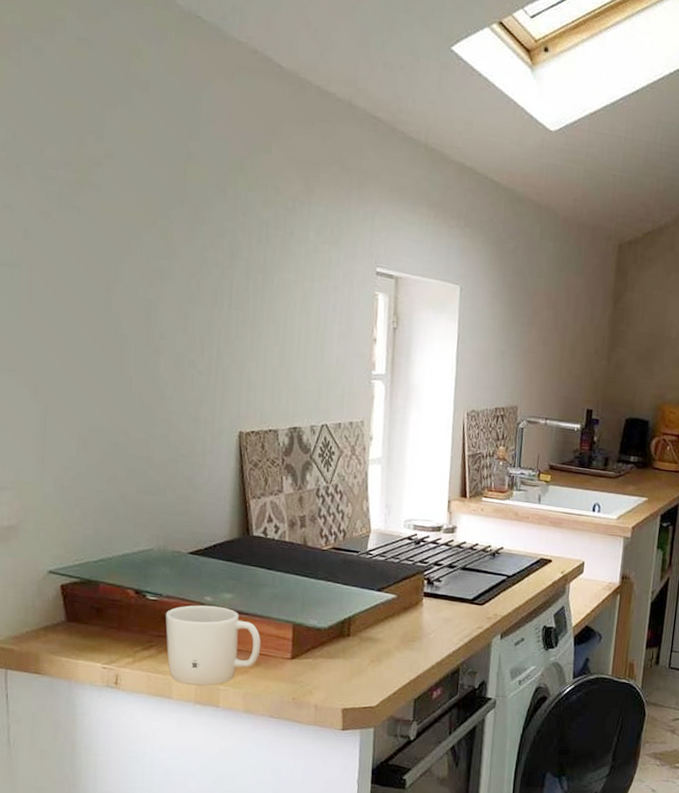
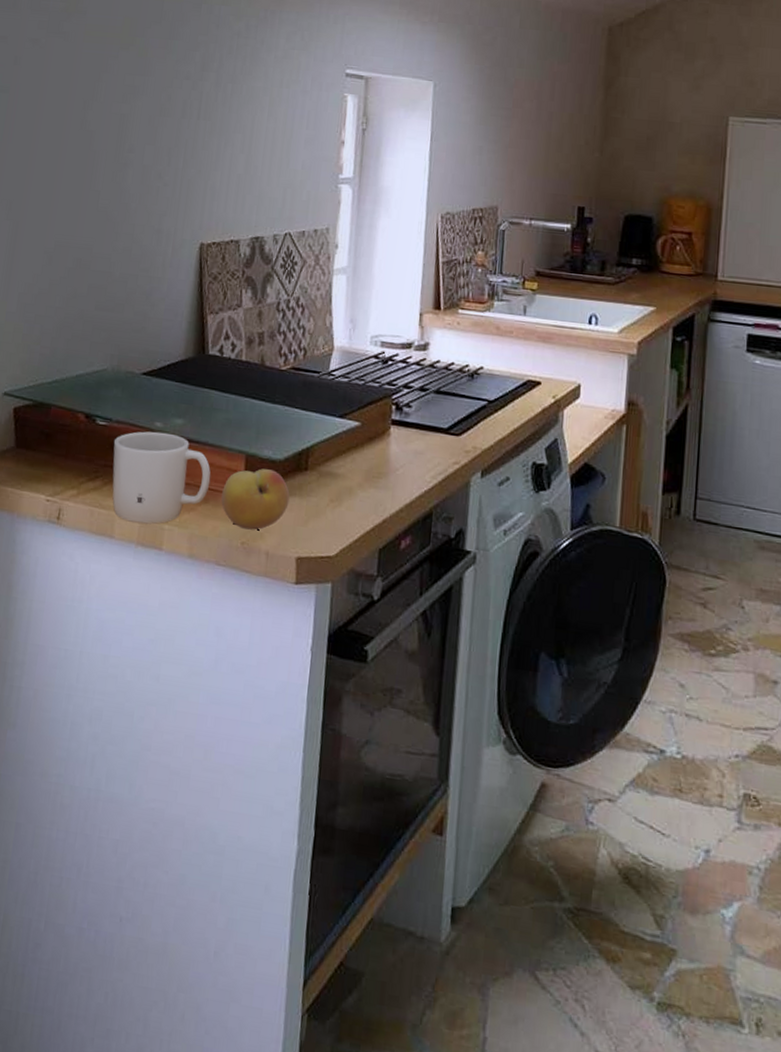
fruit: none [272,636,335,688] -> present [221,468,290,530]

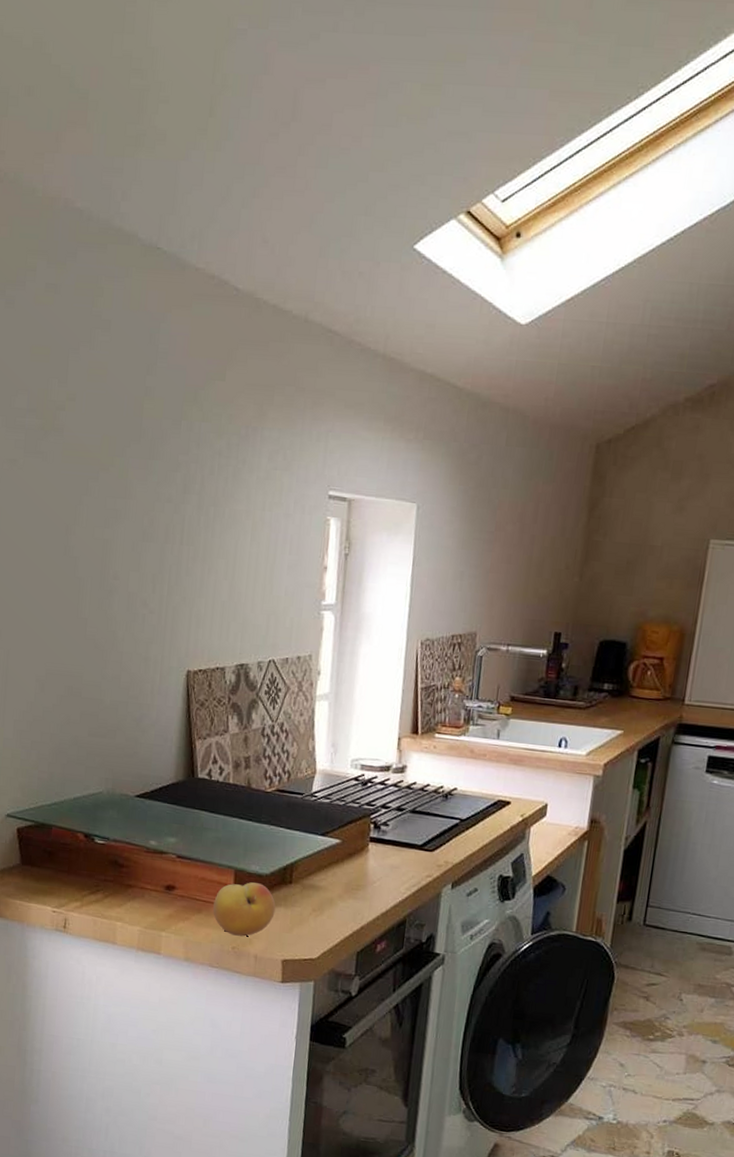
mug: present [112,431,211,525] -> none [111,849,203,933]

